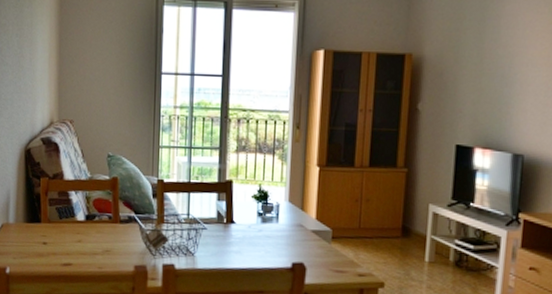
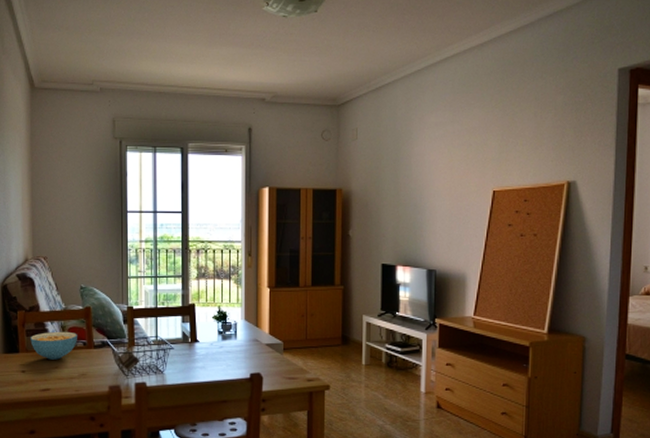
cereal bowl: none [53,202,102,233] -> present [30,331,77,360]

